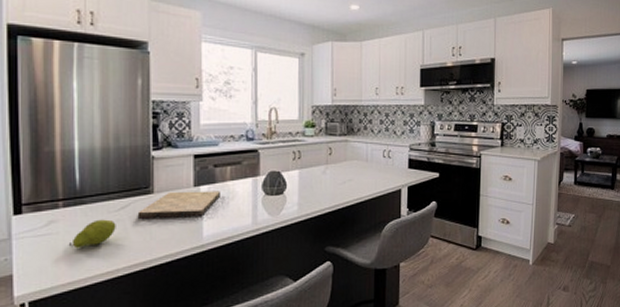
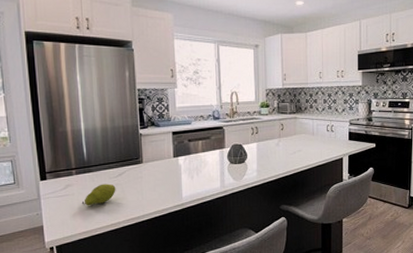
cutting board: present [137,191,220,219] -> none [131,161,194,183]

